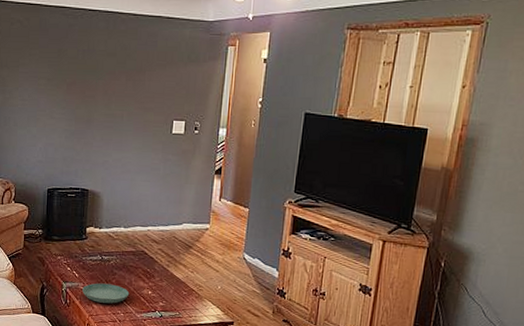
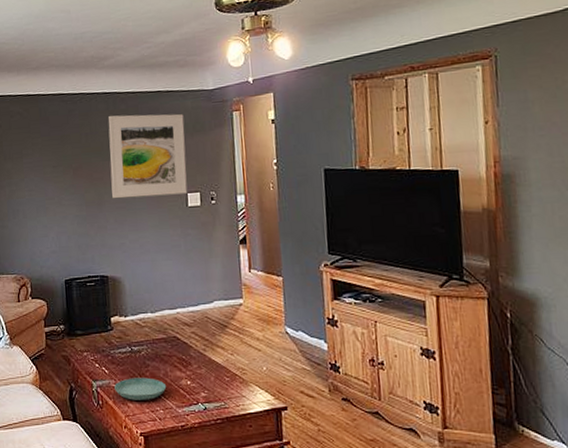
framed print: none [102,34,181,121] -> present [108,113,188,198]

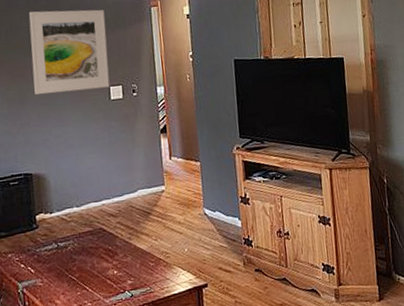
saucer: present [114,377,167,400] -> none [41,272,94,297]

